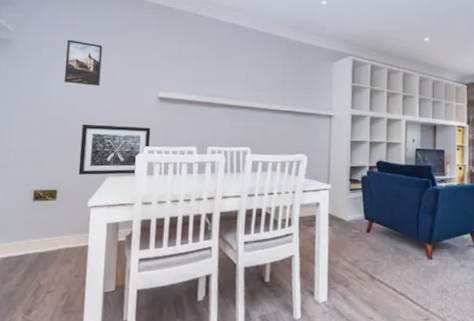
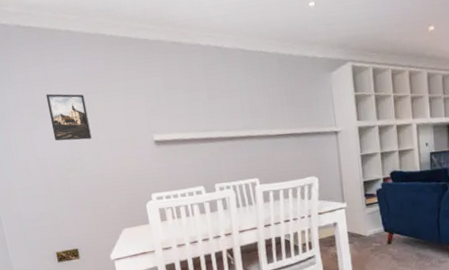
wall art: present [78,124,151,175] -> none [85,174,157,231]

